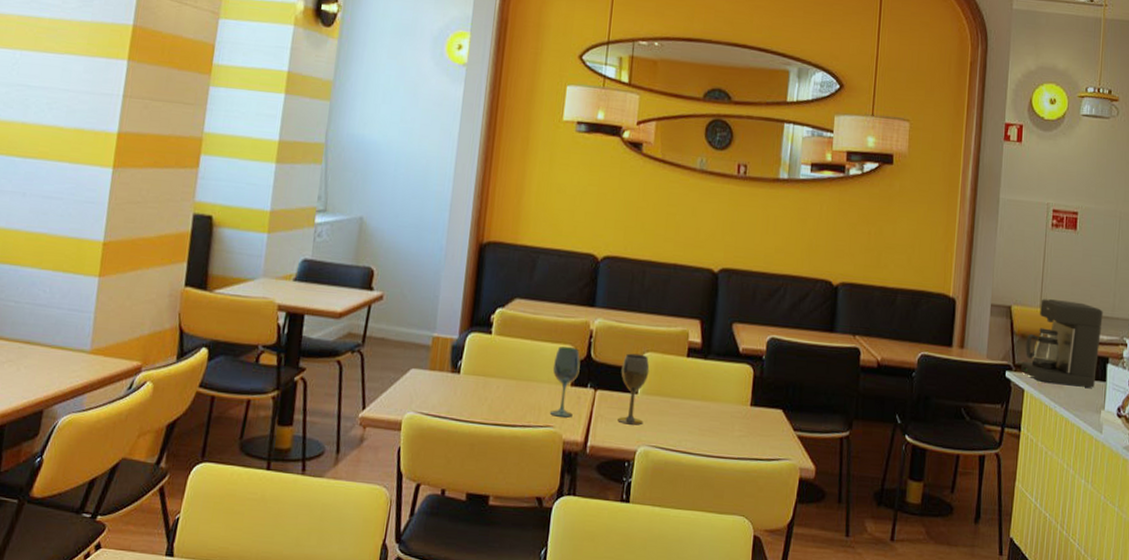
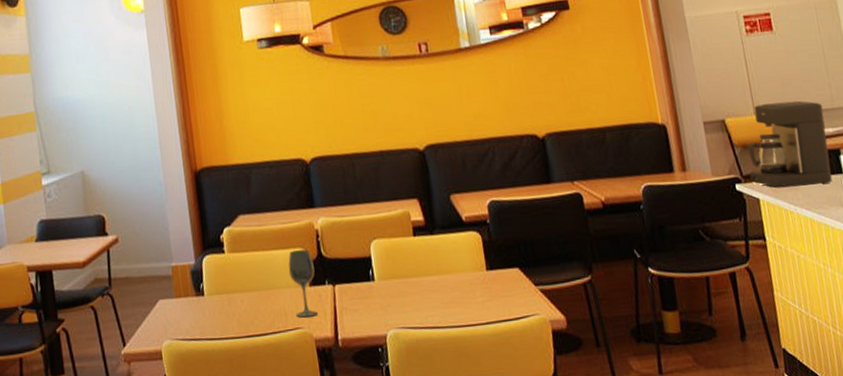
wine glass: present [618,353,650,425] -> none [353,242,387,312]

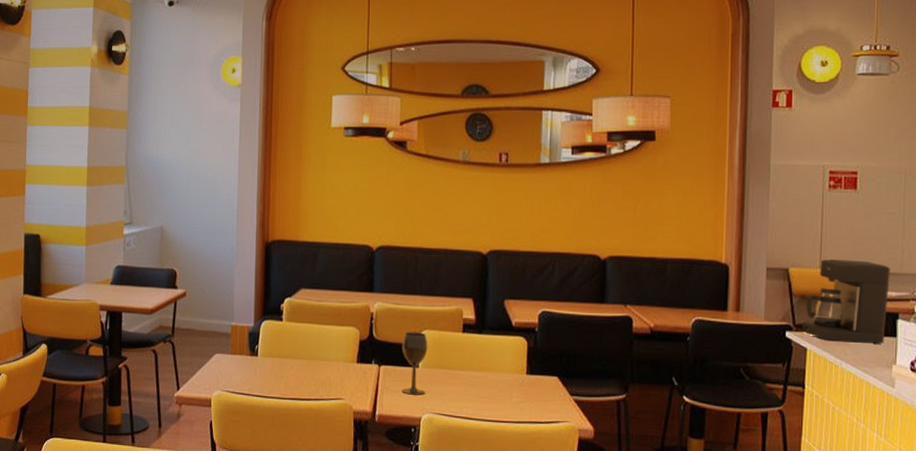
wineglass: present [288,249,318,318] -> none [339,329,364,391]
wine glass: none [353,242,387,312] -> present [402,332,428,395]

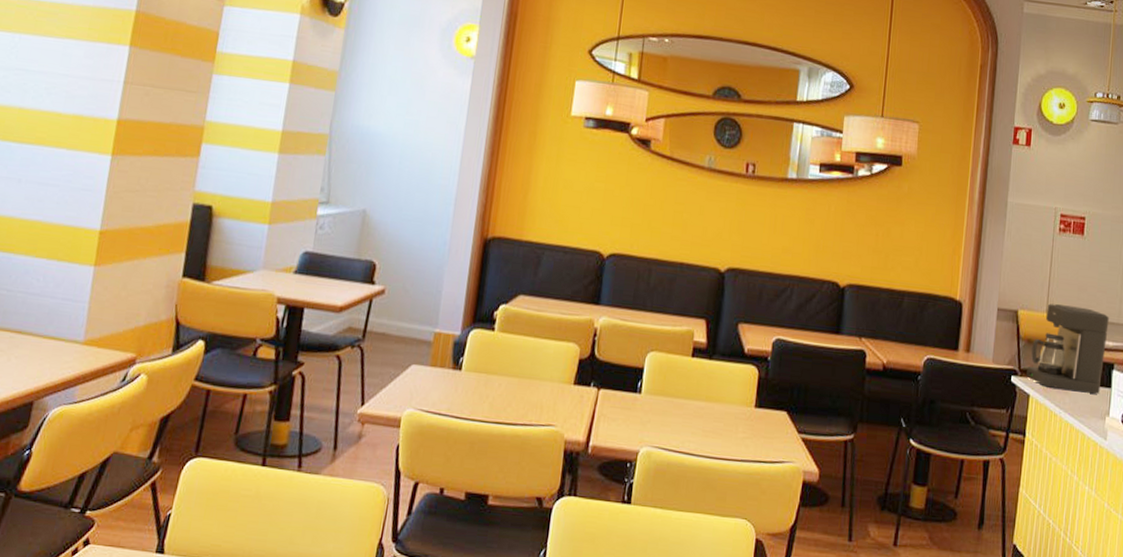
wine glass: present [402,332,428,395] -> none [620,352,654,426]

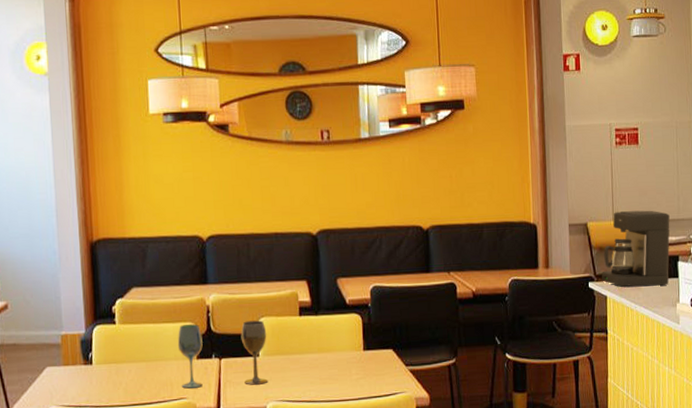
wineglass: none [551,344,584,417] -> present [177,324,203,389]
wine glass: none [620,352,654,426] -> present [241,320,268,385]

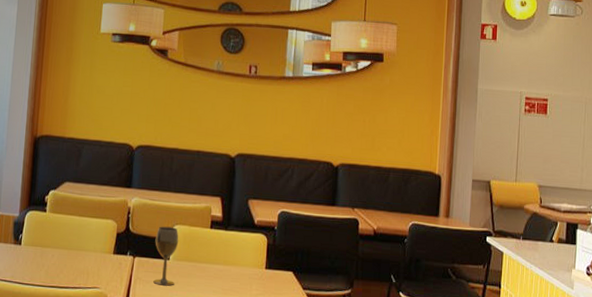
wineglass: present [177,324,203,389] -> none [96,221,121,280]
coffee maker: present [602,210,670,287] -> none [500,174,572,250]

